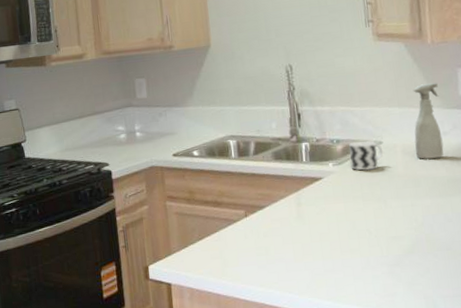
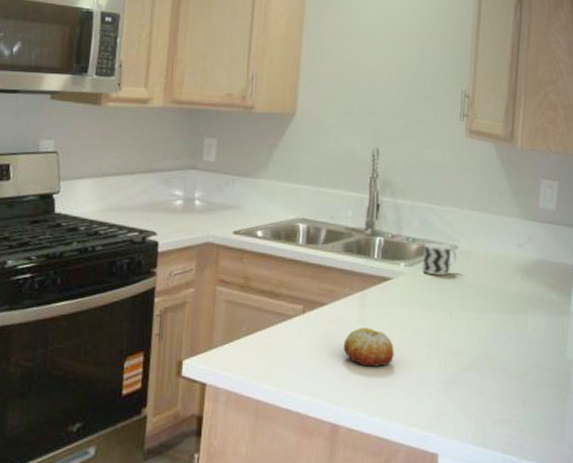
fruit: none [287,223,336,258] -> present [343,328,394,367]
spray bottle: present [413,83,444,160] -> none [488,190,520,271]

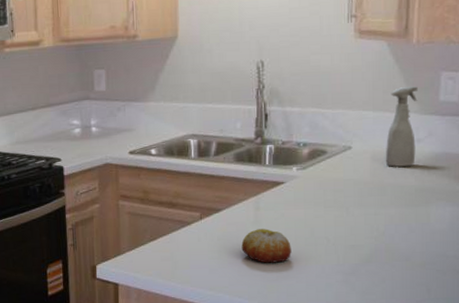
cup: present [422,243,458,276] -> none [315,145,352,176]
spray bottle: none [488,190,520,271] -> present [385,86,418,167]

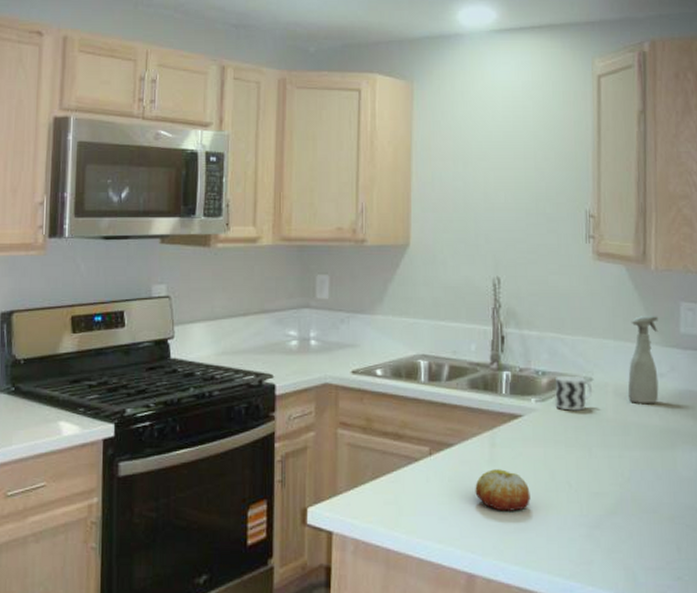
cup: none [315,145,352,176] -> present [555,375,593,411]

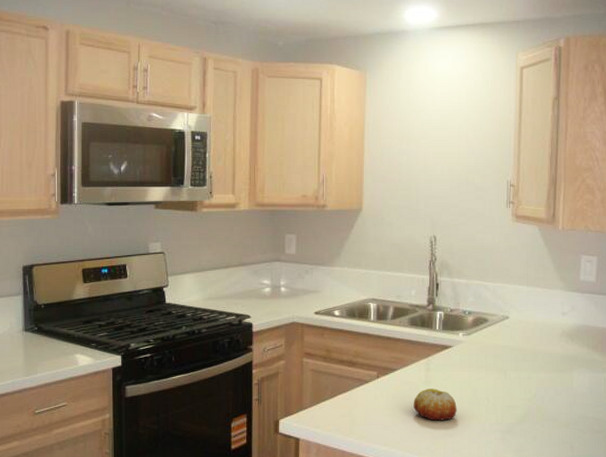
cup: present [555,375,593,411] -> none [478,314,509,342]
spray bottle: present [627,316,659,403] -> none [536,266,563,336]

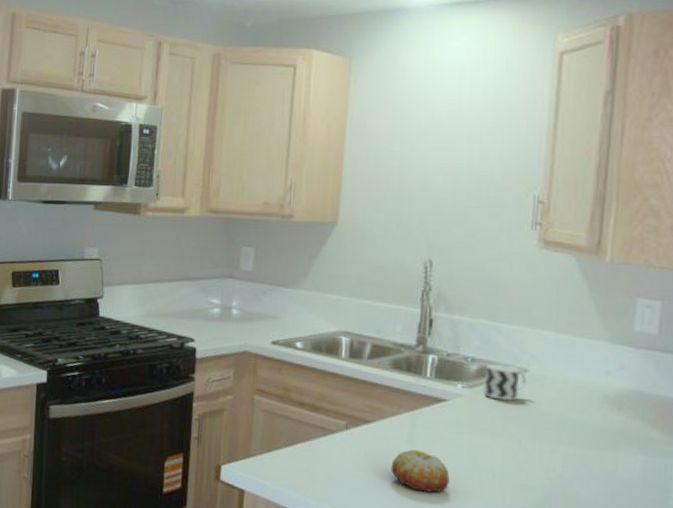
cup: none [478,314,509,342] -> present [484,364,528,401]

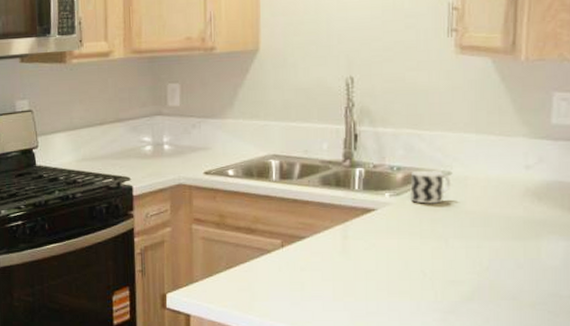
fruit: present [391,449,450,493] -> none [327,259,383,297]

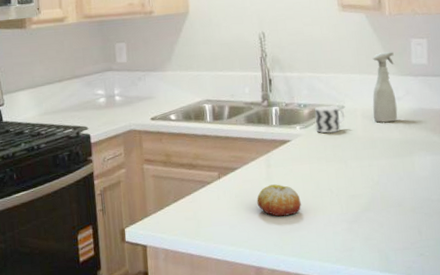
fruit: none [327,259,383,297] -> present [256,184,301,217]
spray bottle: none [489,107,527,196] -> present [372,52,398,123]

